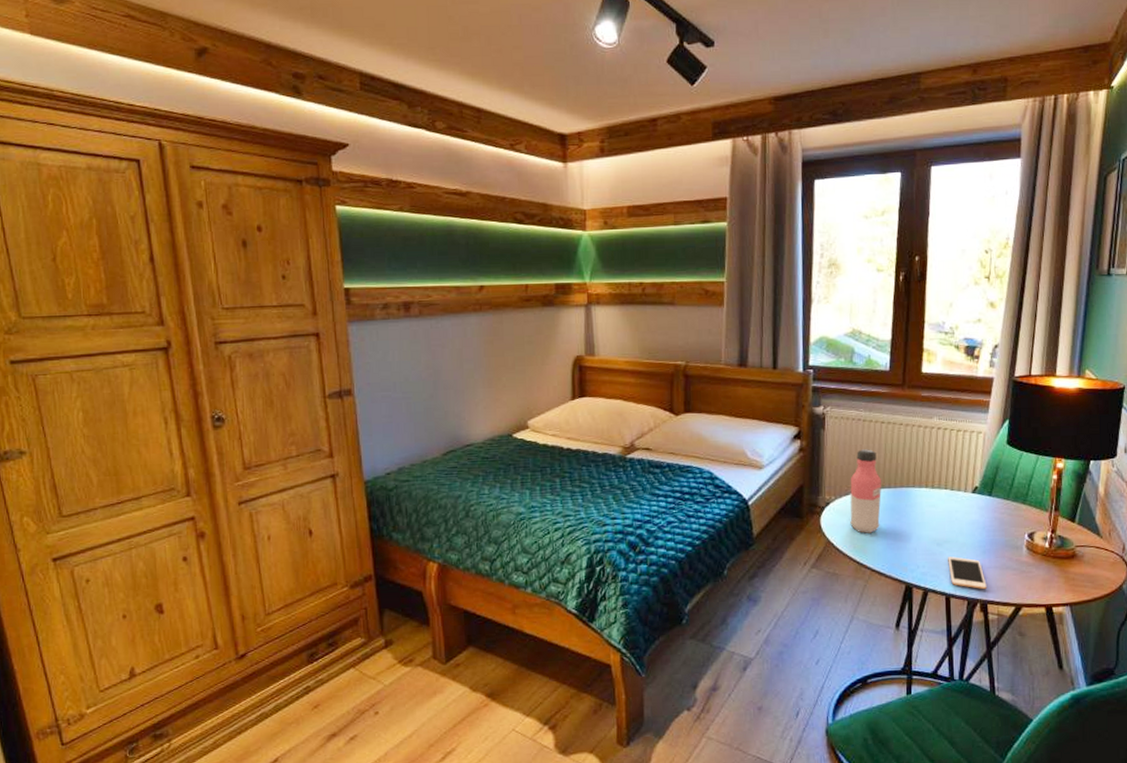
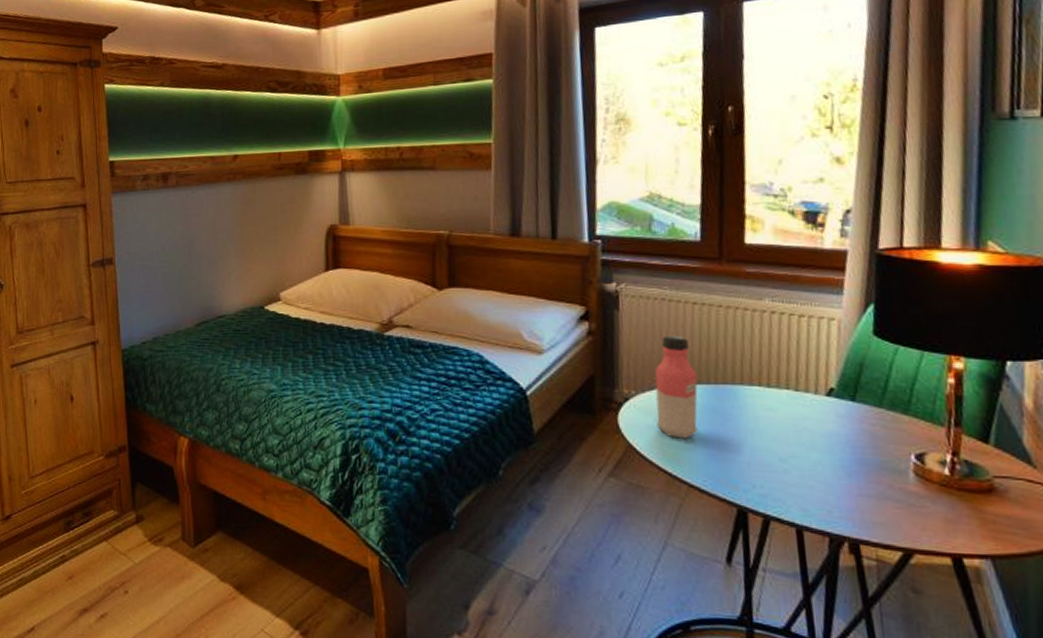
cell phone: present [948,556,987,590] -> none [796,477,857,525]

